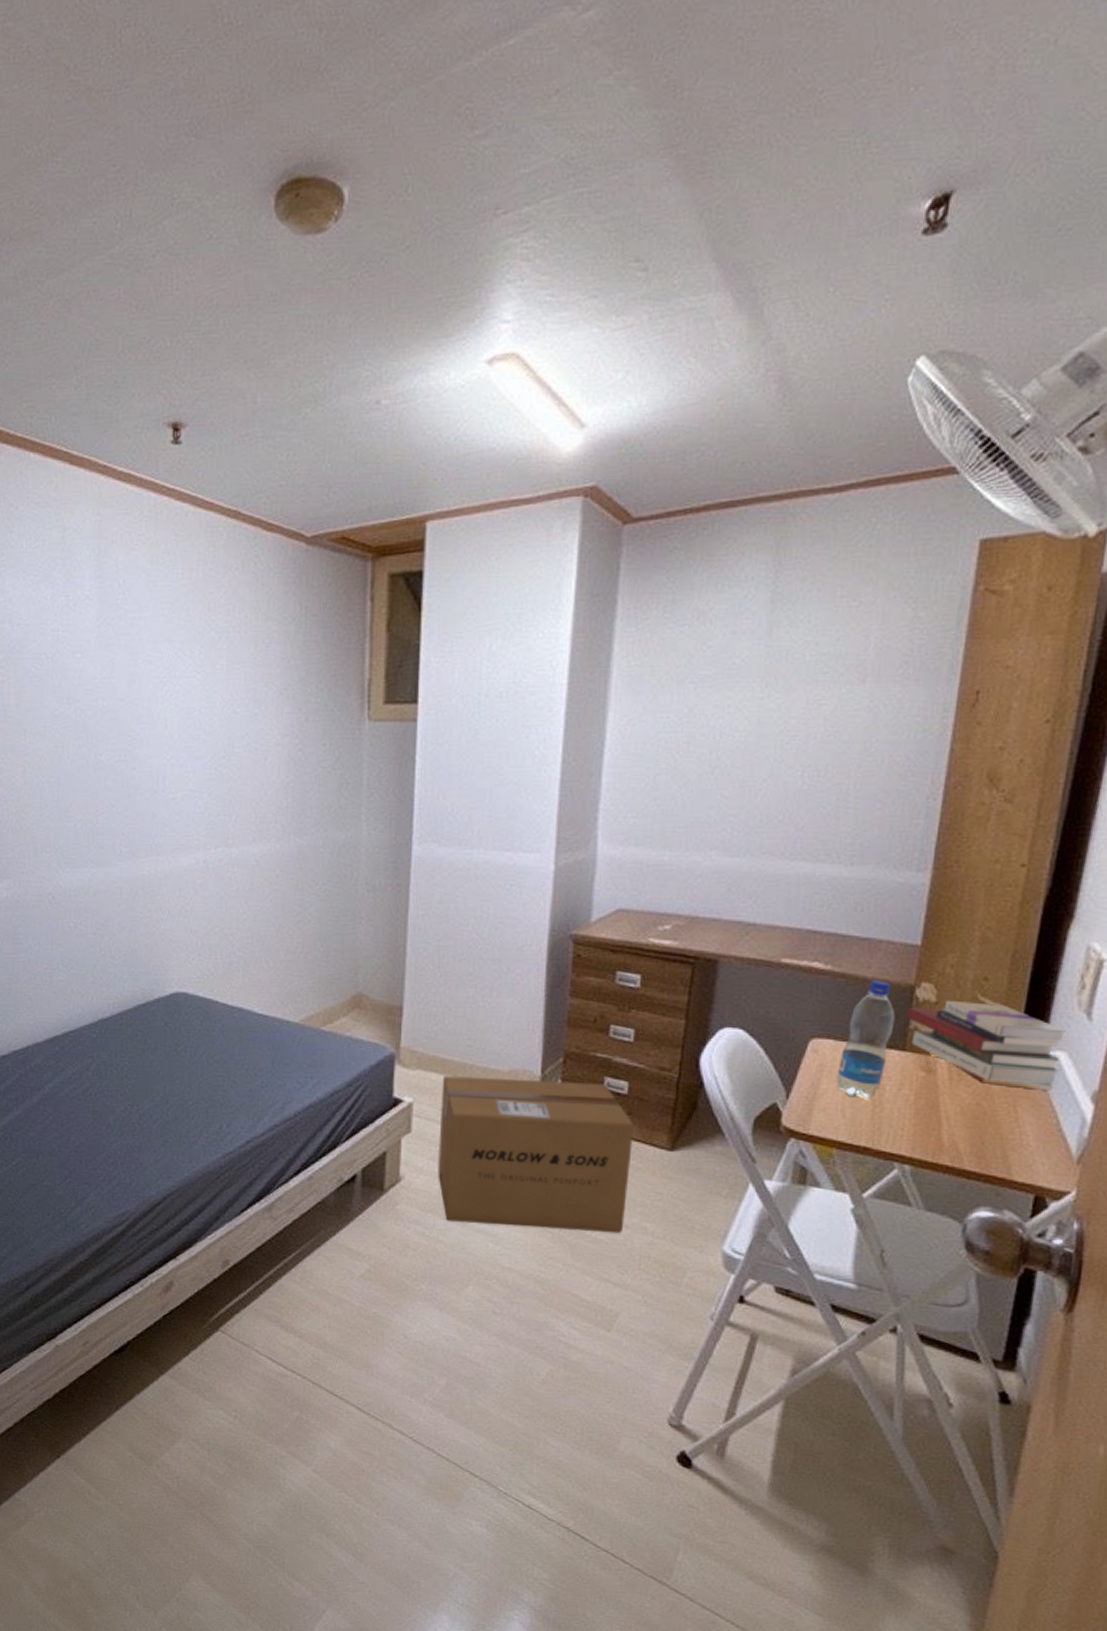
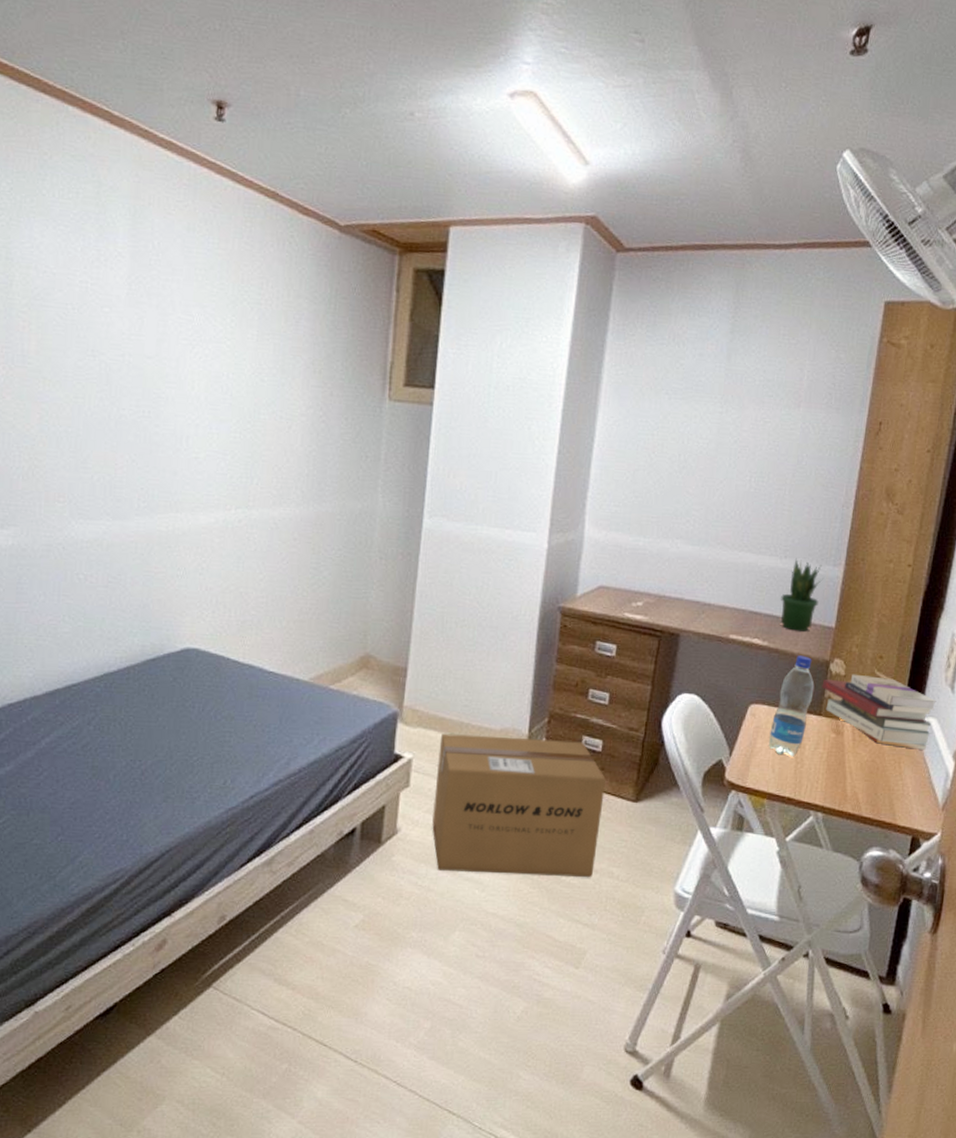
planter: none [847,864,904,951] -> present [780,558,823,631]

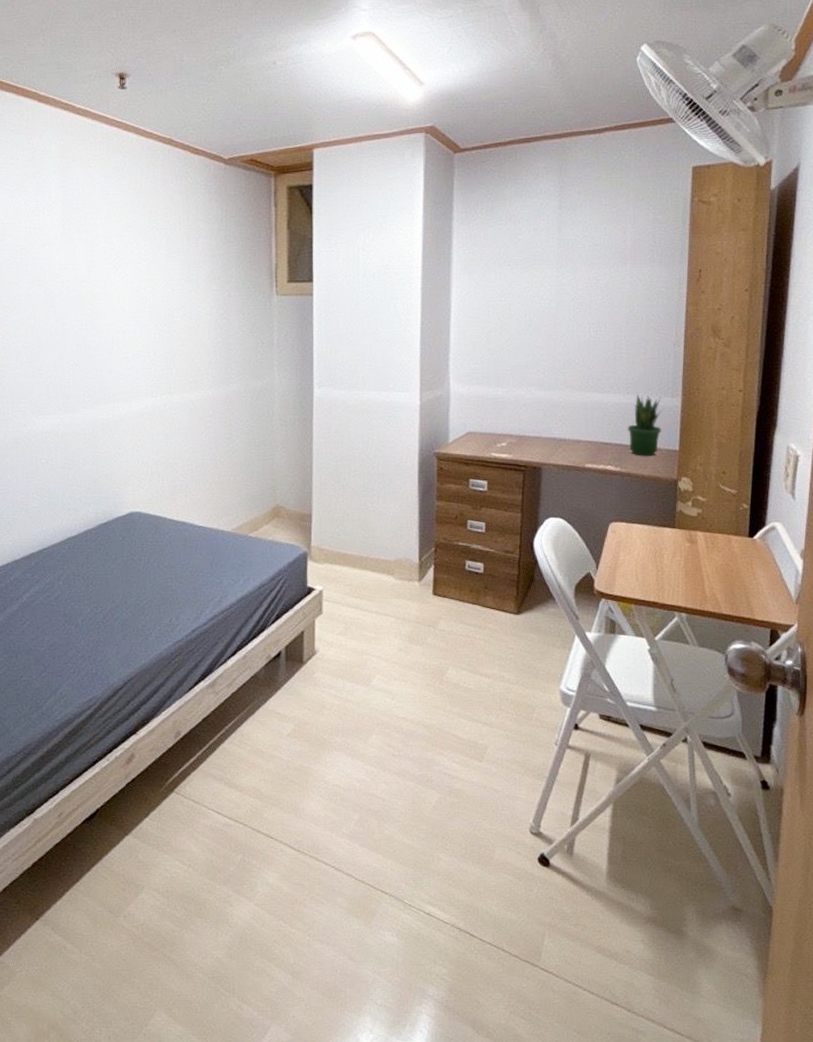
box: present [432,733,606,877] -> none [344,565,490,683]
bottle: present [769,655,815,757] -> none [630,477,666,566]
books: present [822,674,936,750] -> none [673,489,779,552]

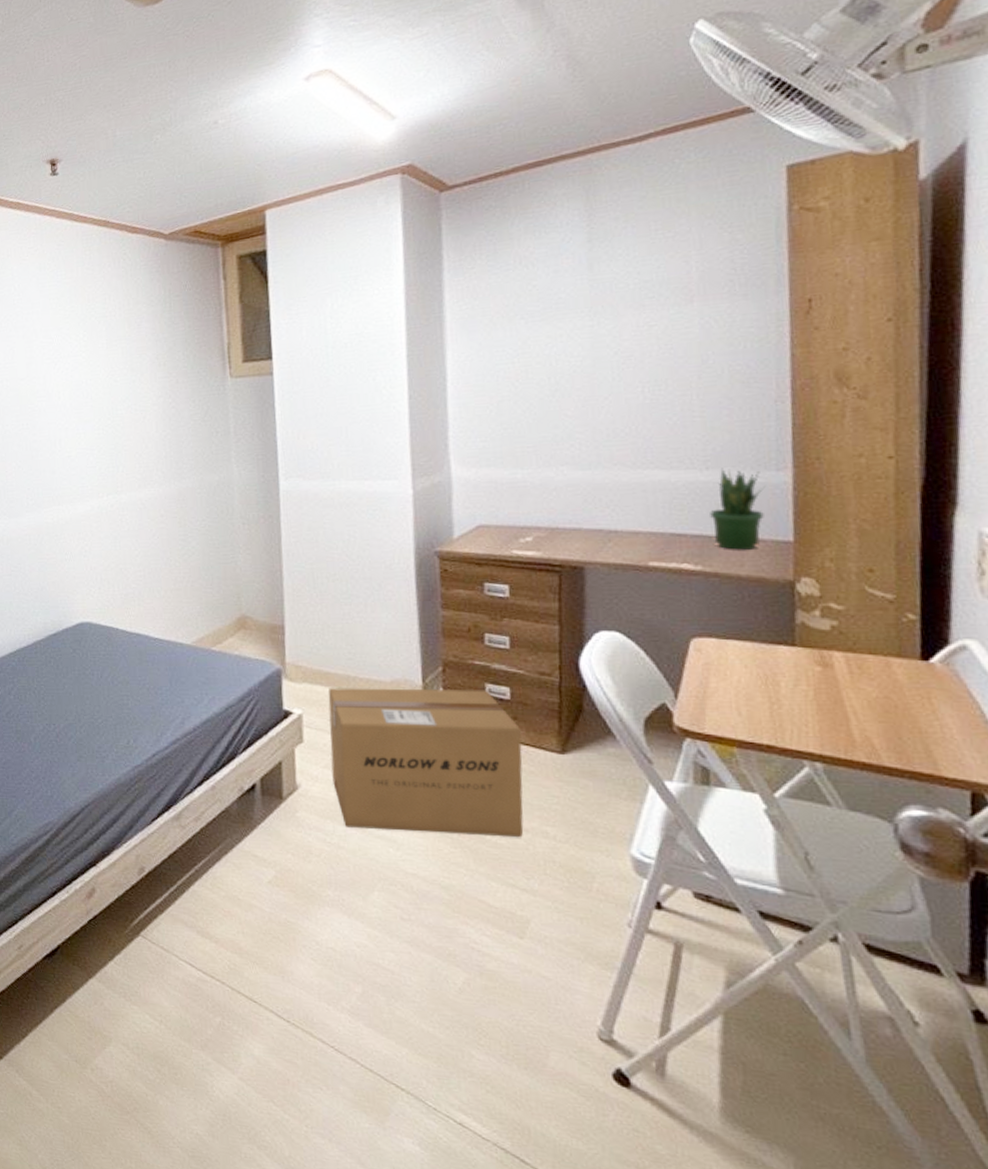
box: none [344,565,490,683] -> present [328,688,524,837]

